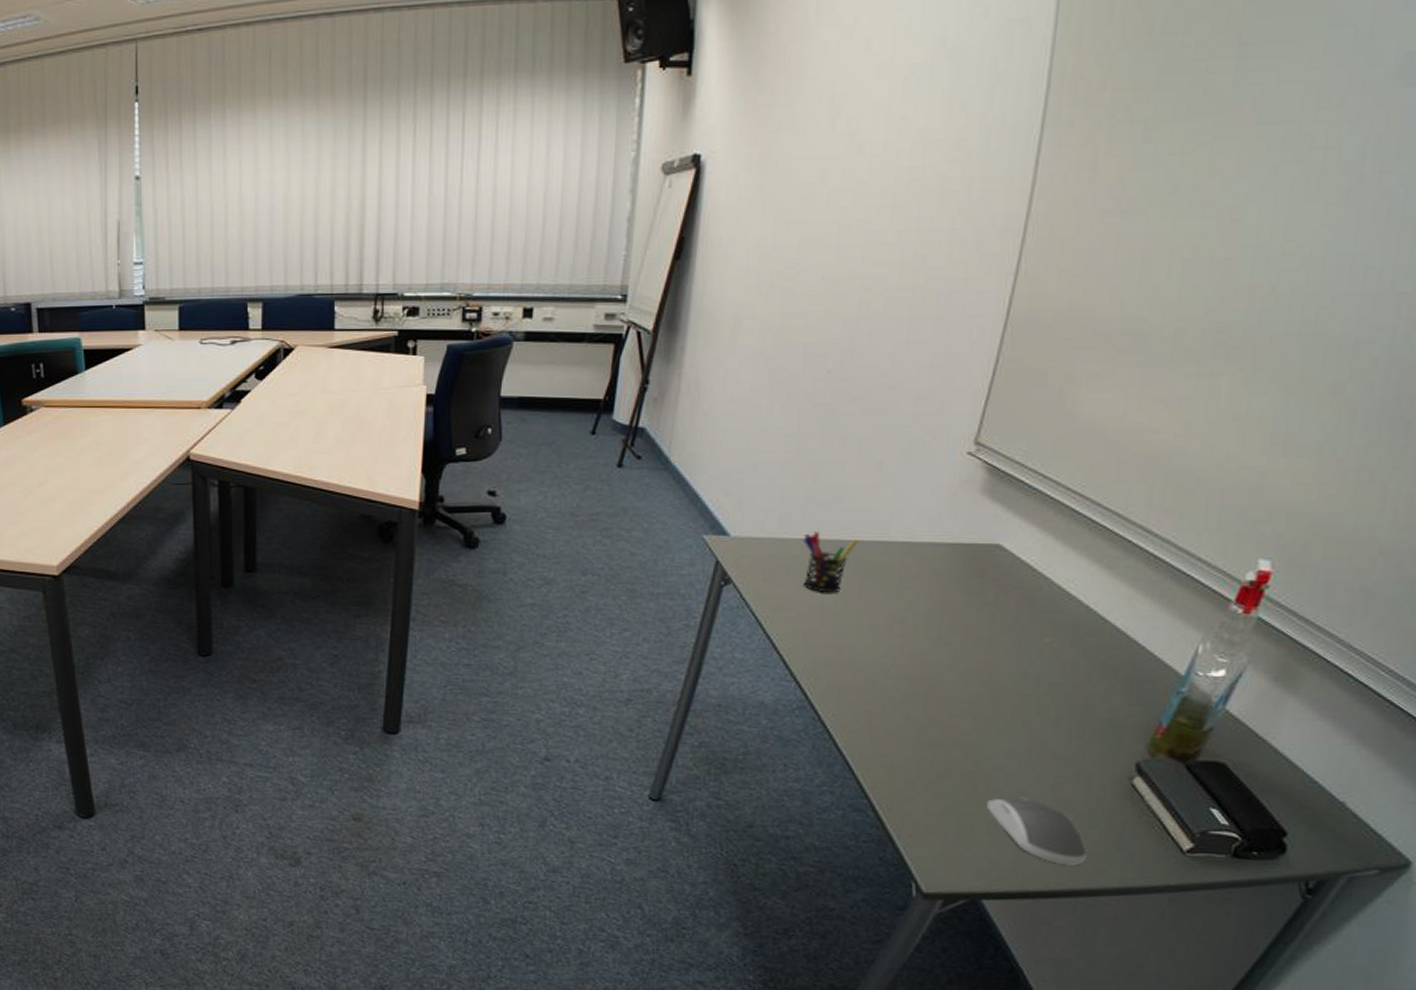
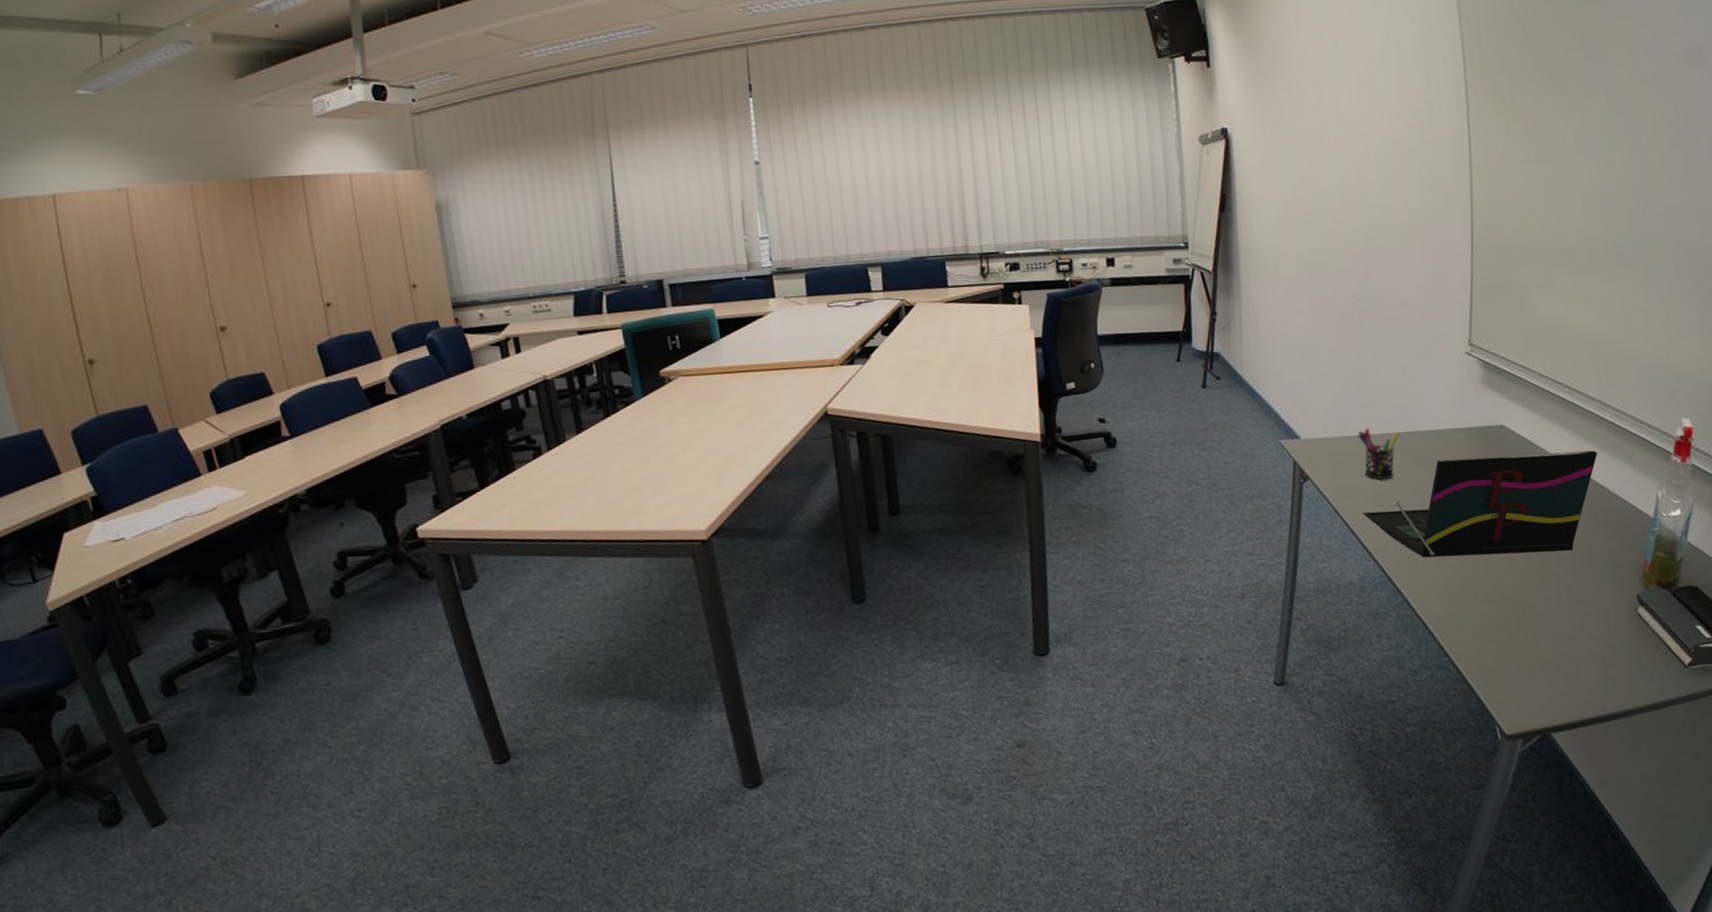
laptop: none [791,577,1124,701] -> present [1362,450,1598,558]
computer mouse: present [987,796,1088,866] -> none [1538,637,1620,692]

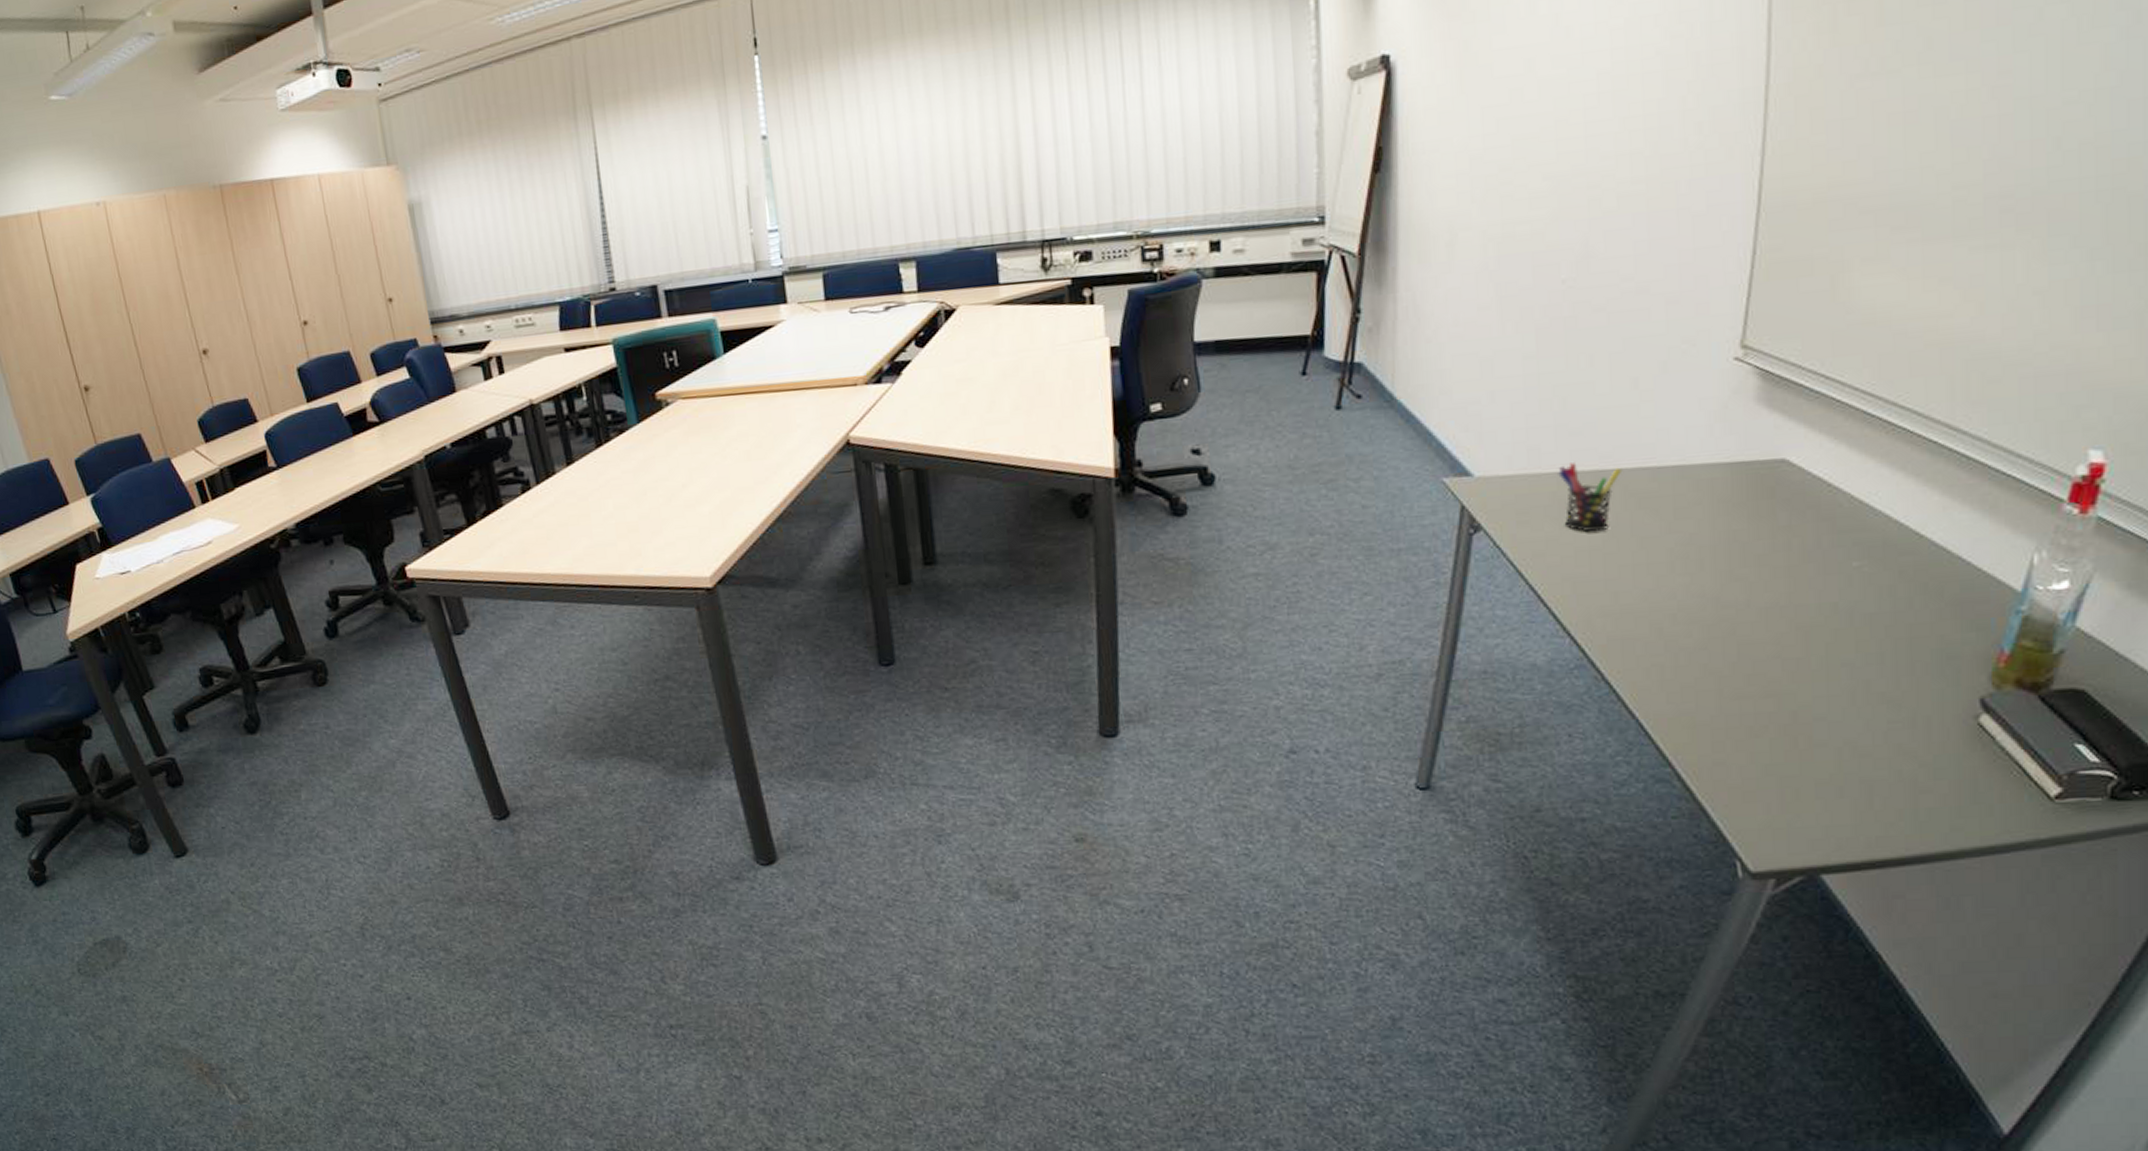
laptop: present [1362,450,1598,558] -> none [1557,495,1937,637]

